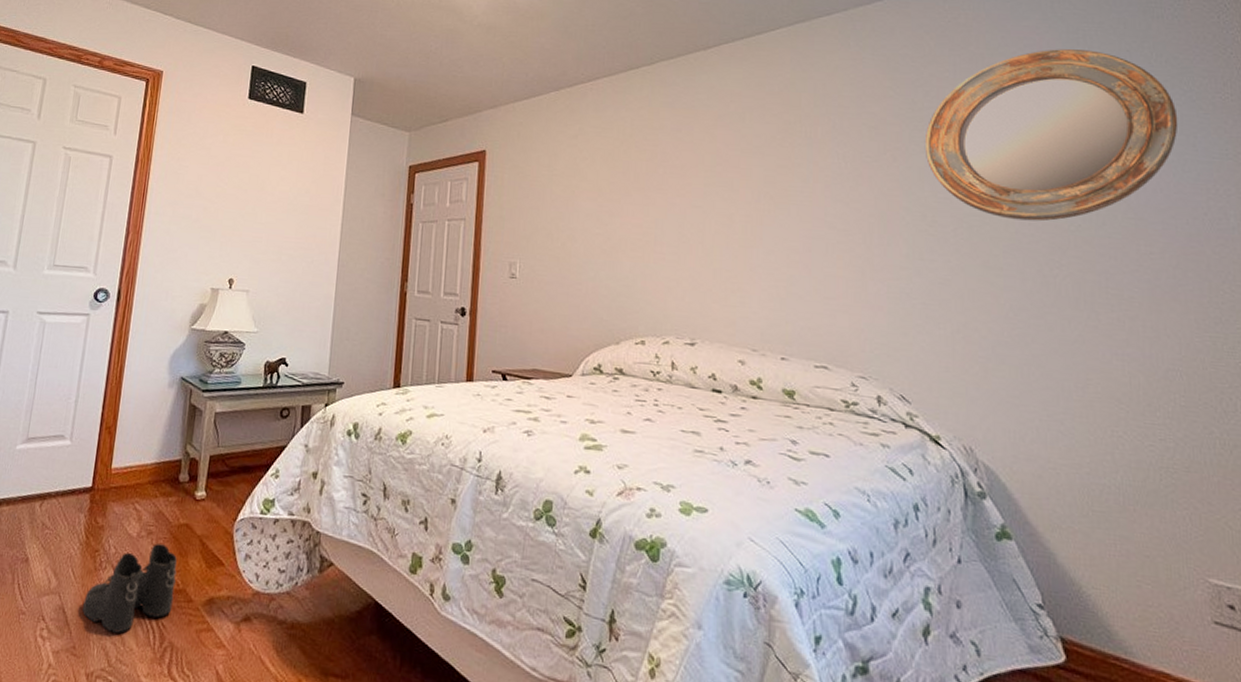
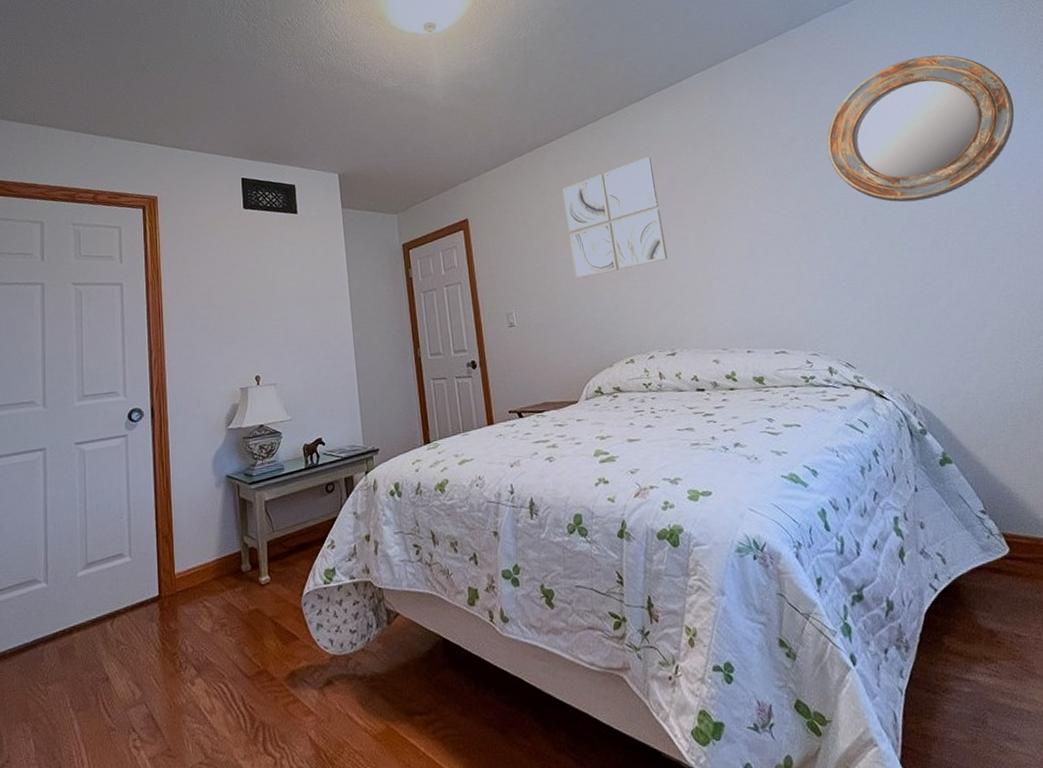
boots: present [83,543,177,633] -> none [171,633,257,726]
wall art: none [594,114,708,240] -> present [562,156,668,280]

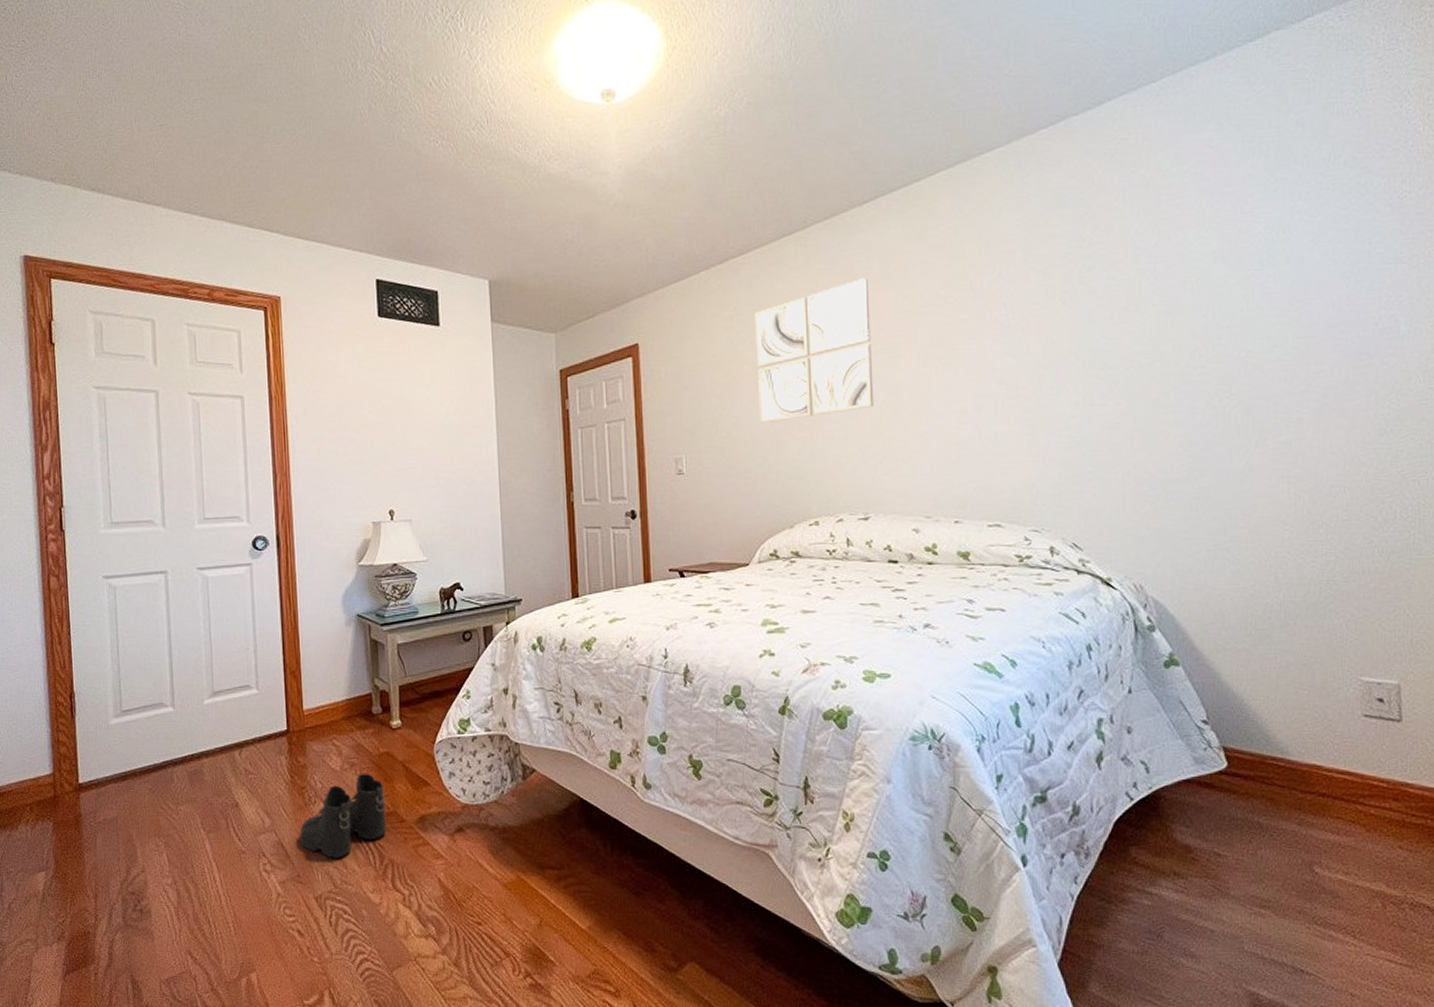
boots: none [171,633,257,726] -> present [300,774,387,858]
home mirror: present [826,55,1015,203] -> none [1093,159,1354,353]

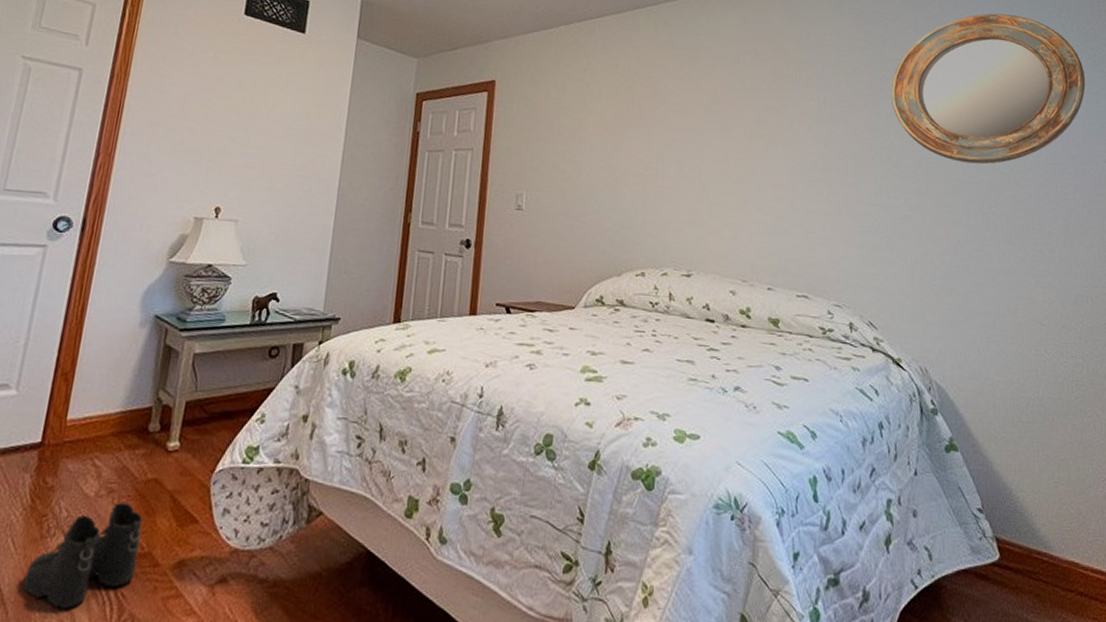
wall art: present [755,277,874,424] -> none [599,55,706,173]
home mirror: none [1093,159,1354,353] -> present [891,13,1086,165]

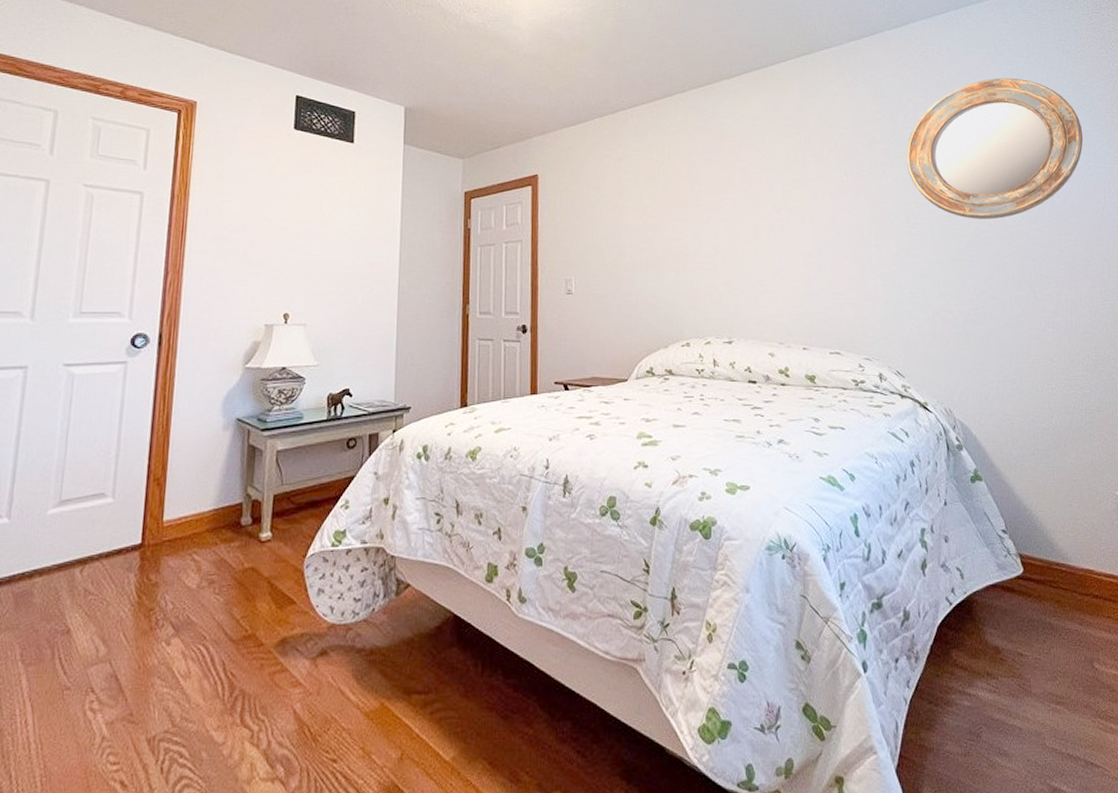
boots: present [23,503,143,609] -> none [139,592,244,691]

